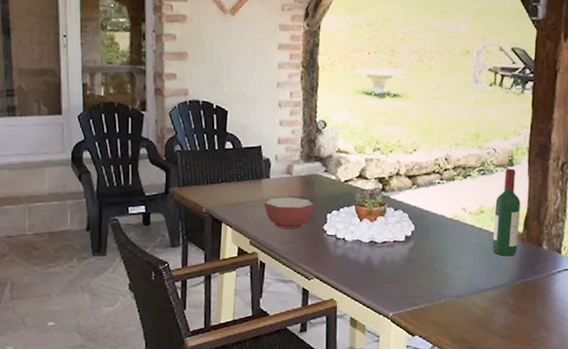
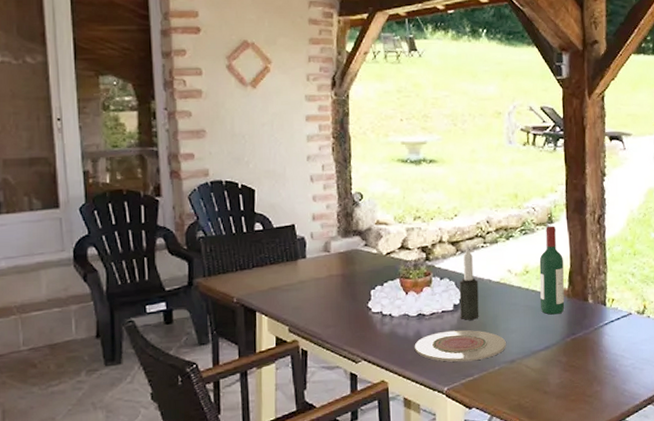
bowl: present [263,197,315,229] -> none [301,276,357,311]
plate: none [364,260,454,292] -> present [414,330,506,362]
candle: none [411,180,431,252] -> present [459,246,479,320]

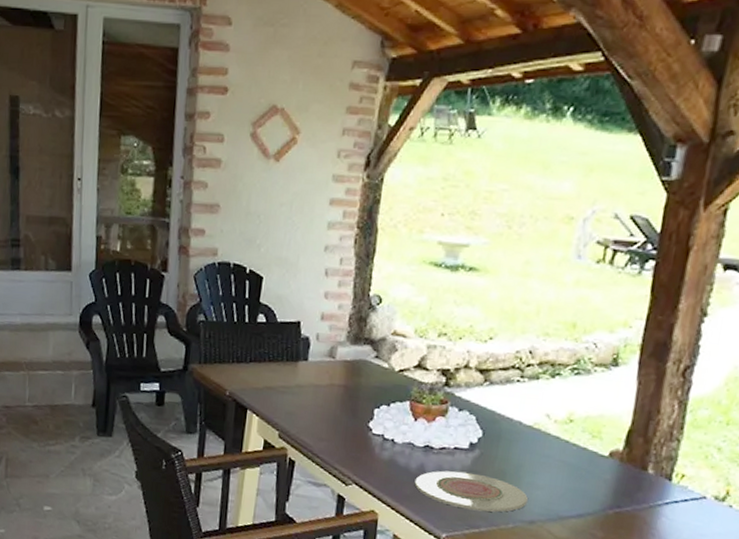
candle: present [459,246,479,320] -> none [475,377,505,465]
wine bottle: present [539,226,565,315] -> none [580,369,624,479]

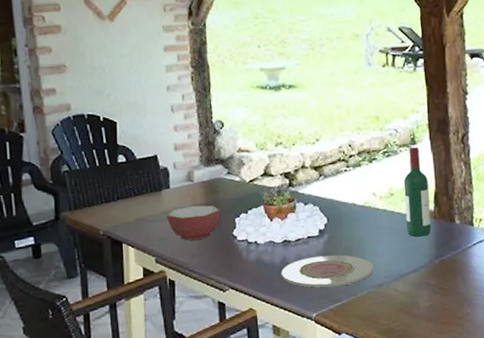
bowl: none [298,384,360,423] -> present [166,205,221,240]
wine bottle: none [580,369,624,479] -> present [403,147,432,237]

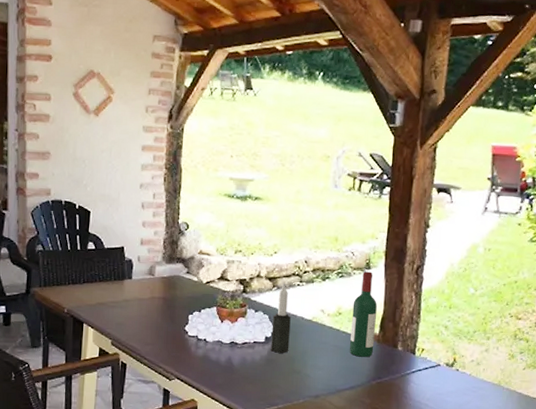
bowl: present [166,205,221,240] -> none [125,298,177,330]
plate: present [281,255,374,288] -> none [224,361,312,392]
candle: none [323,170,345,245] -> present [270,282,291,353]

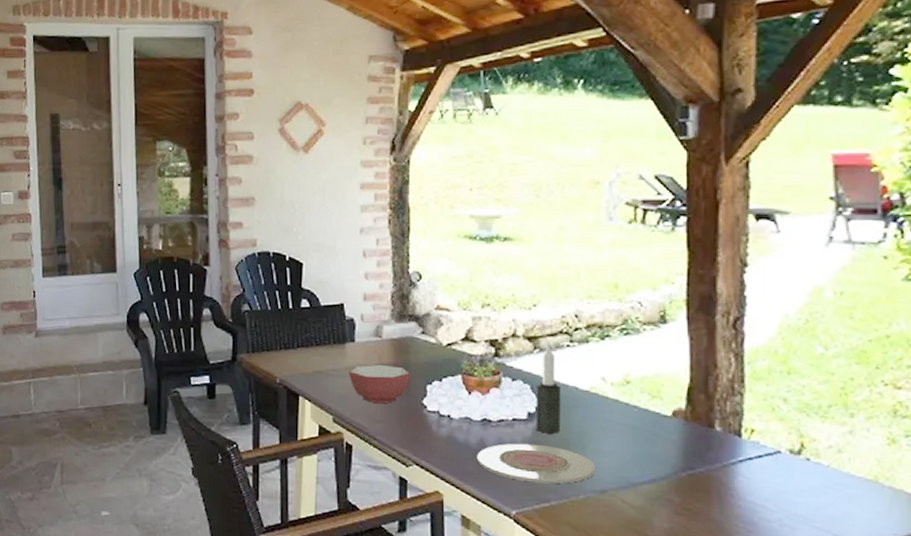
bowl: none [125,298,177,330] -> present [348,365,411,403]
plate: none [224,361,312,392] -> present [476,443,595,484]
wine bottle: present [350,271,377,357] -> none [645,326,680,440]

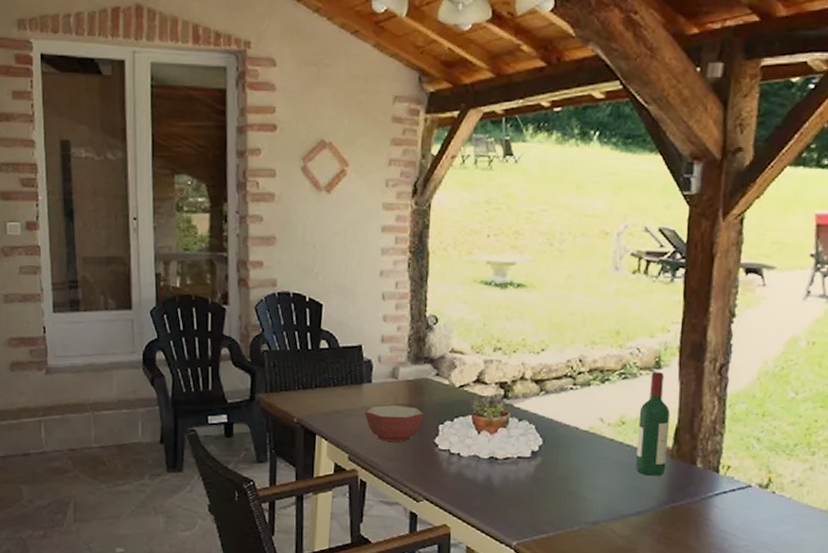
plate: present [476,443,595,484] -> none [482,479,590,517]
candle: present [536,343,561,434] -> none [538,386,563,471]
wine bottle: none [645,326,680,440] -> present [636,371,670,476]

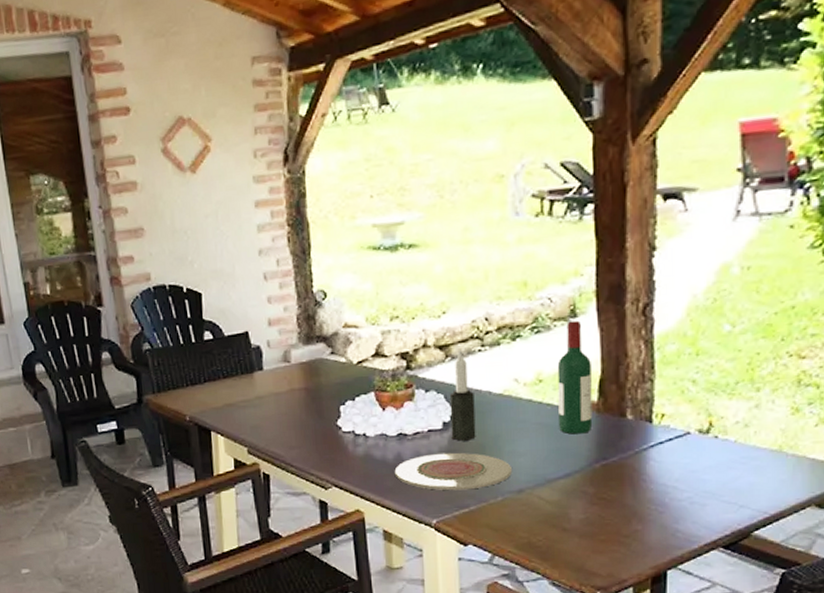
bowl: present [364,405,425,442] -> none [259,390,323,430]
plate: none [482,479,590,517] -> present [394,452,512,491]
candle: none [538,386,563,471] -> present [449,350,476,441]

